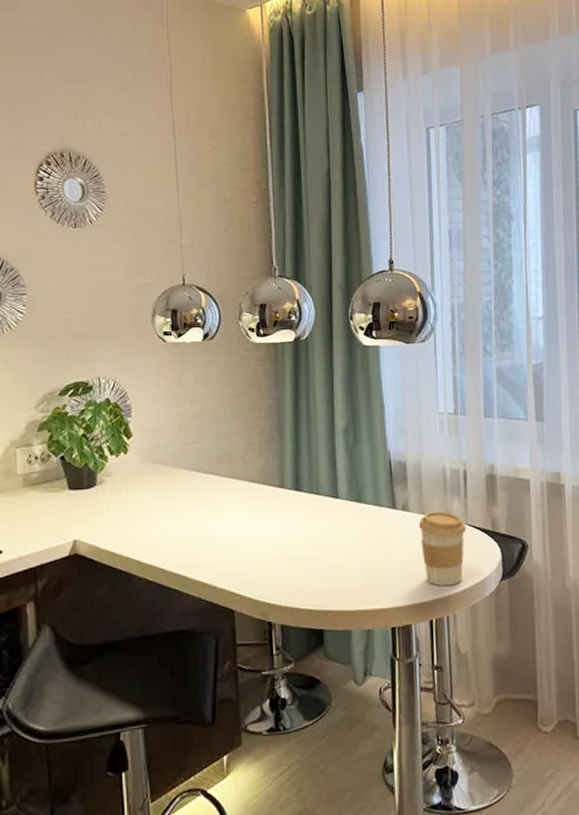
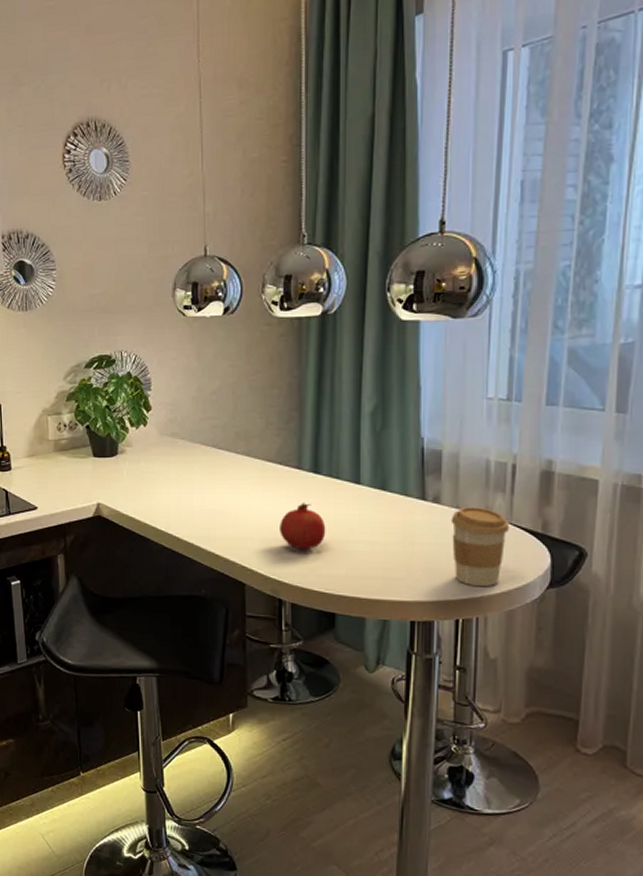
fruit: none [266,520,310,569] -> present [280,503,326,550]

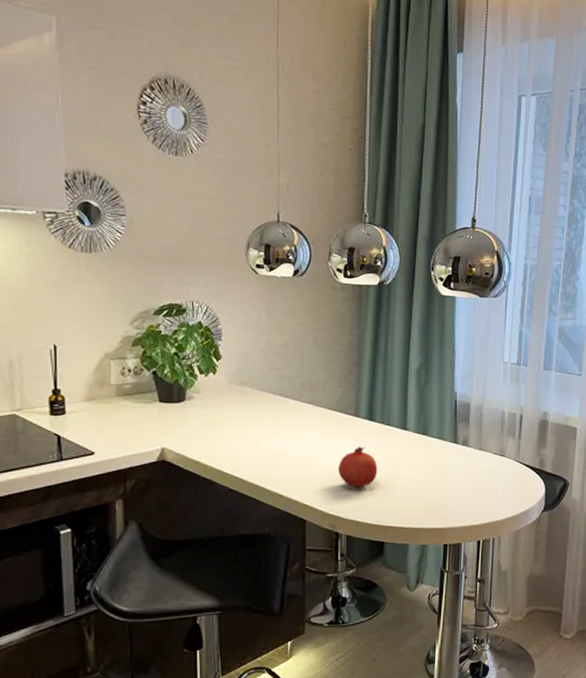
coffee cup: present [451,507,510,587] -> none [475,449,518,513]

